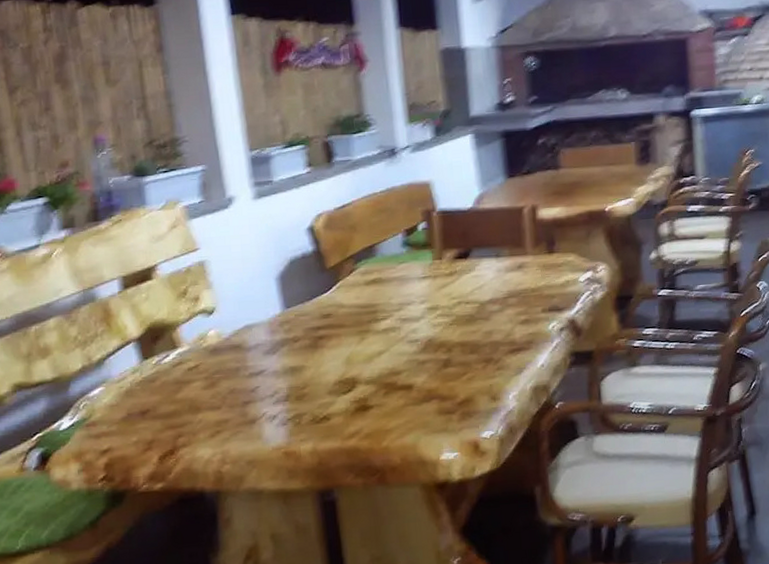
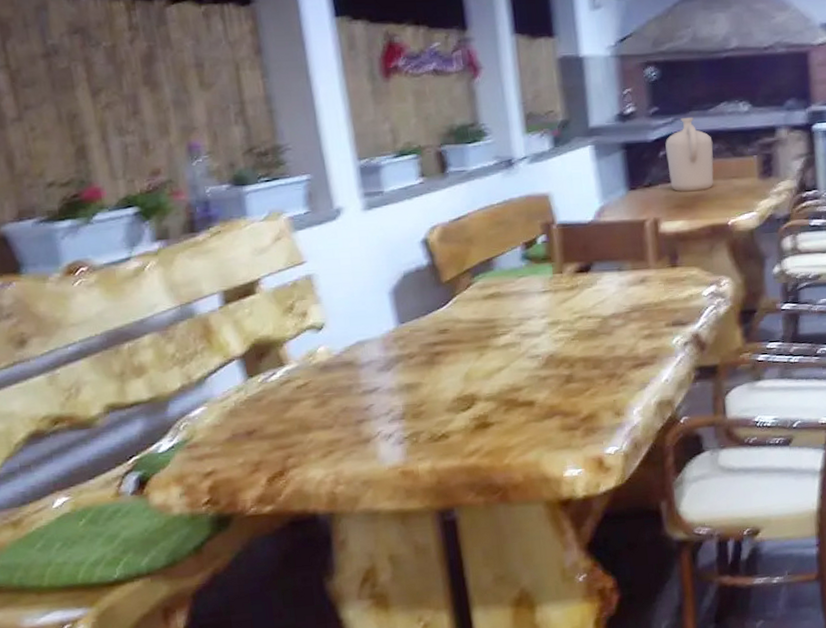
water jug: none [544,105,592,180] -> present [665,117,714,193]

